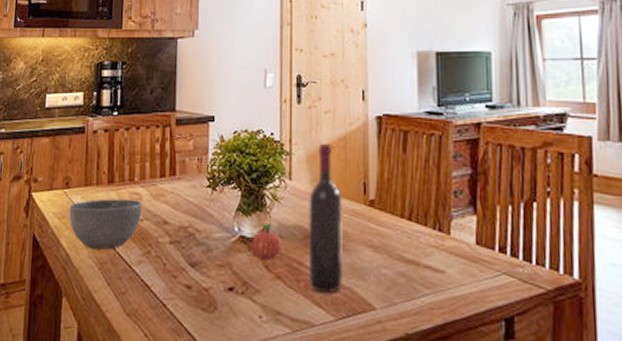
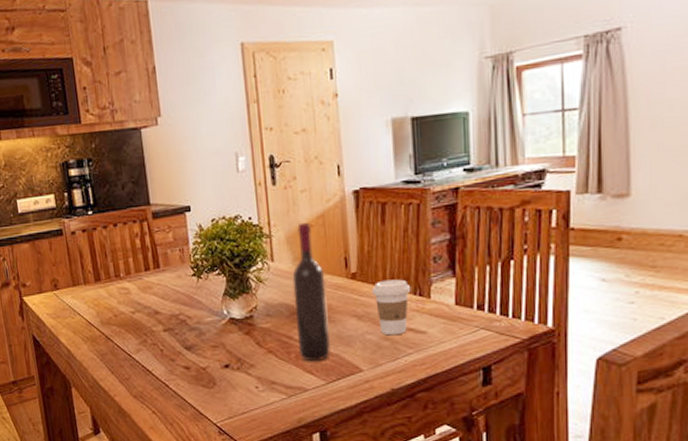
bowl: present [69,199,142,250] -> none [62,294,133,343]
apple: present [251,222,283,259] -> none [241,303,271,337]
coffee cup: none [390,210,430,272] -> present [372,279,411,336]

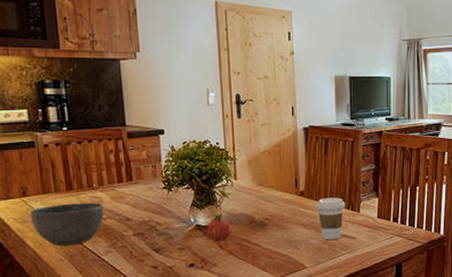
bowl: none [62,294,133,343] -> present [30,203,104,246]
apple: none [241,303,271,337] -> present [206,213,232,241]
wine bottle: present [292,222,332,361] -> none [252,149,282,260]

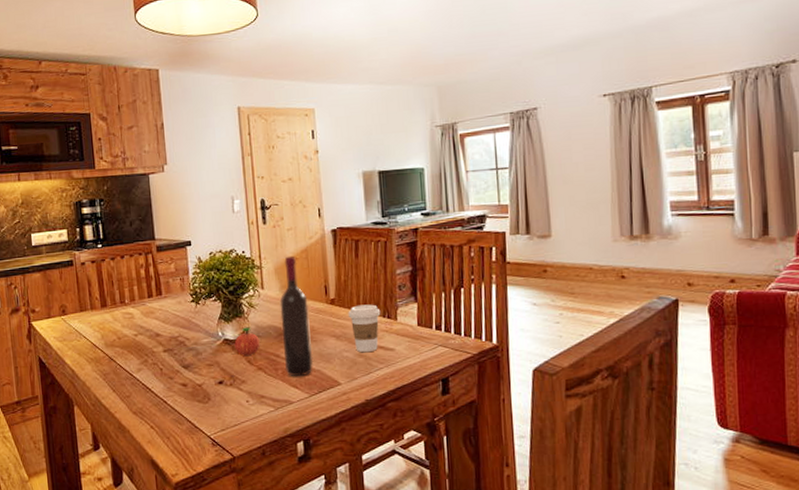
bowl: present [30,203,104,246] -> none [69,319,136,364]
wine bottle: none [252,149,282,260] -> present [279,255,314,376]

